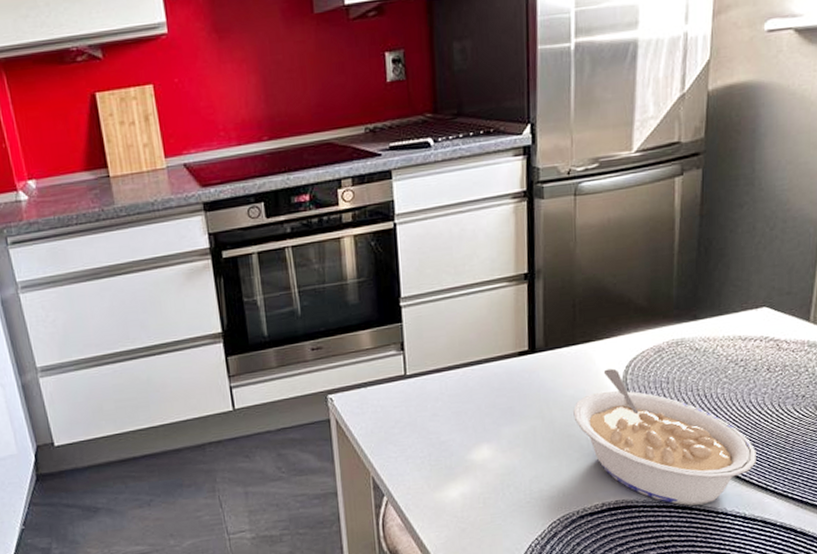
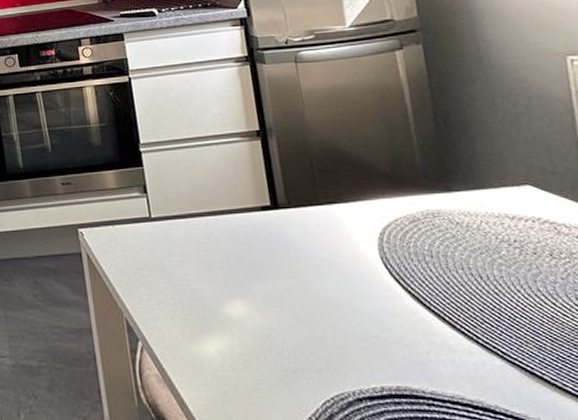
legume: present [573,368,756,506] -> none [329,234,566,409]

